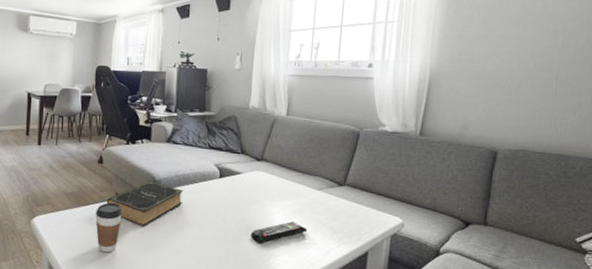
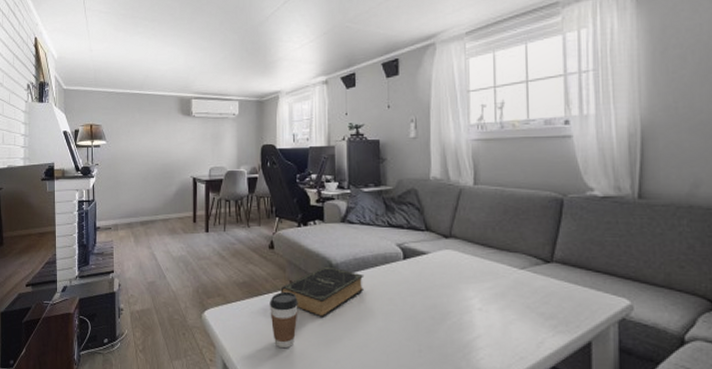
remote control: present [251,221,308,243] -> none [446,307,513,334]

